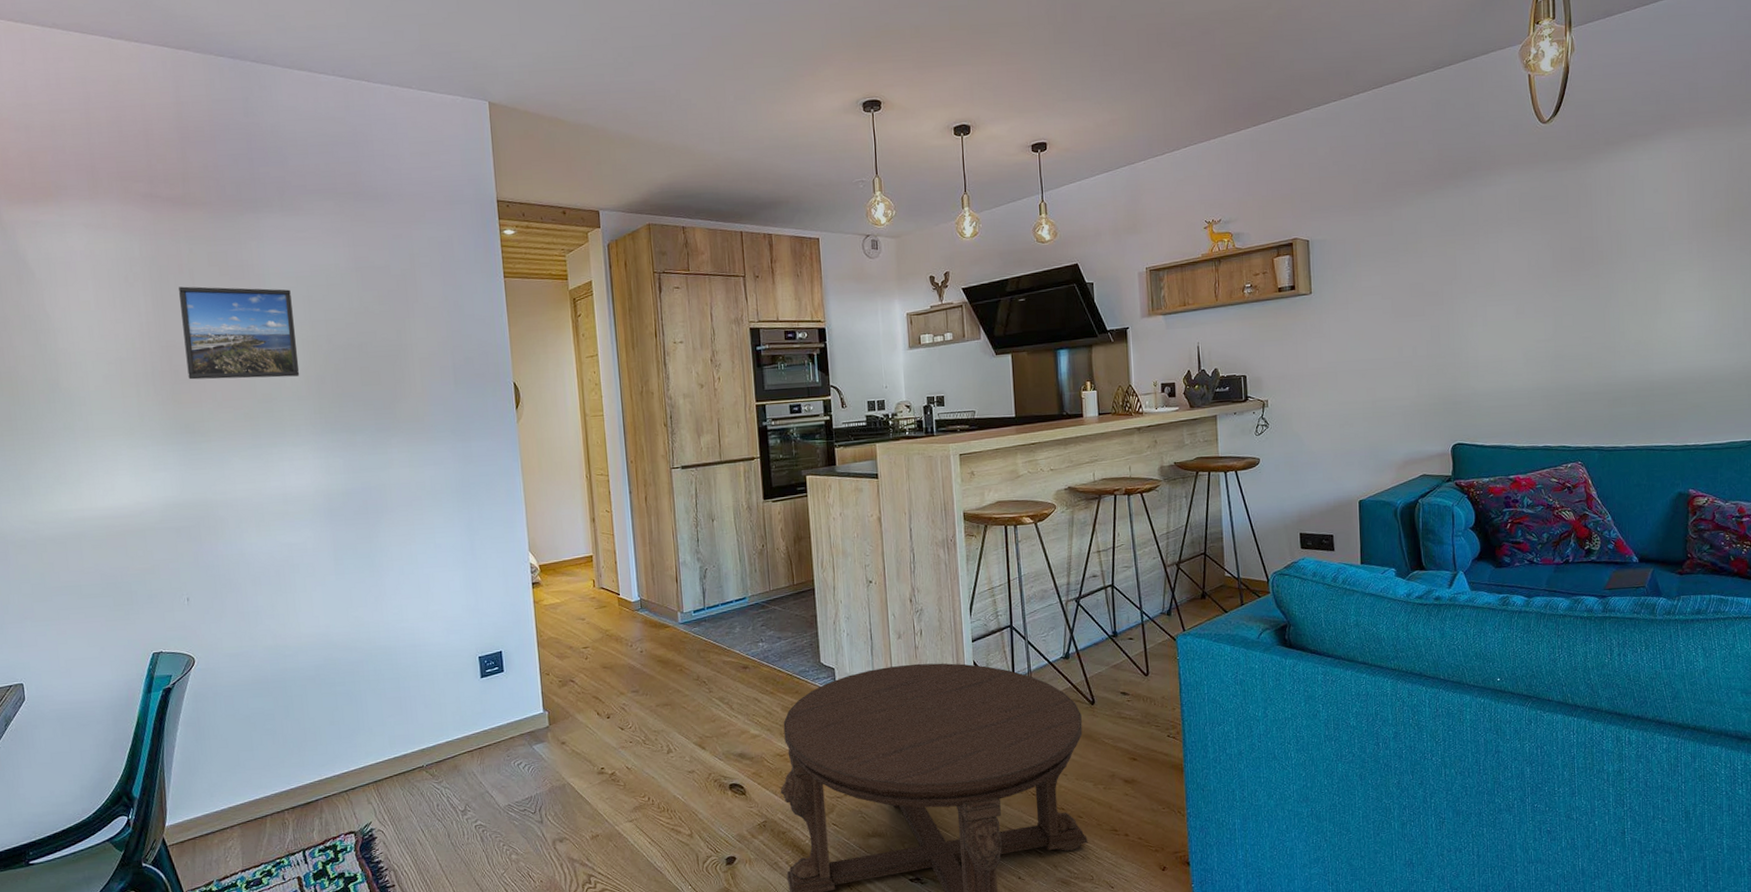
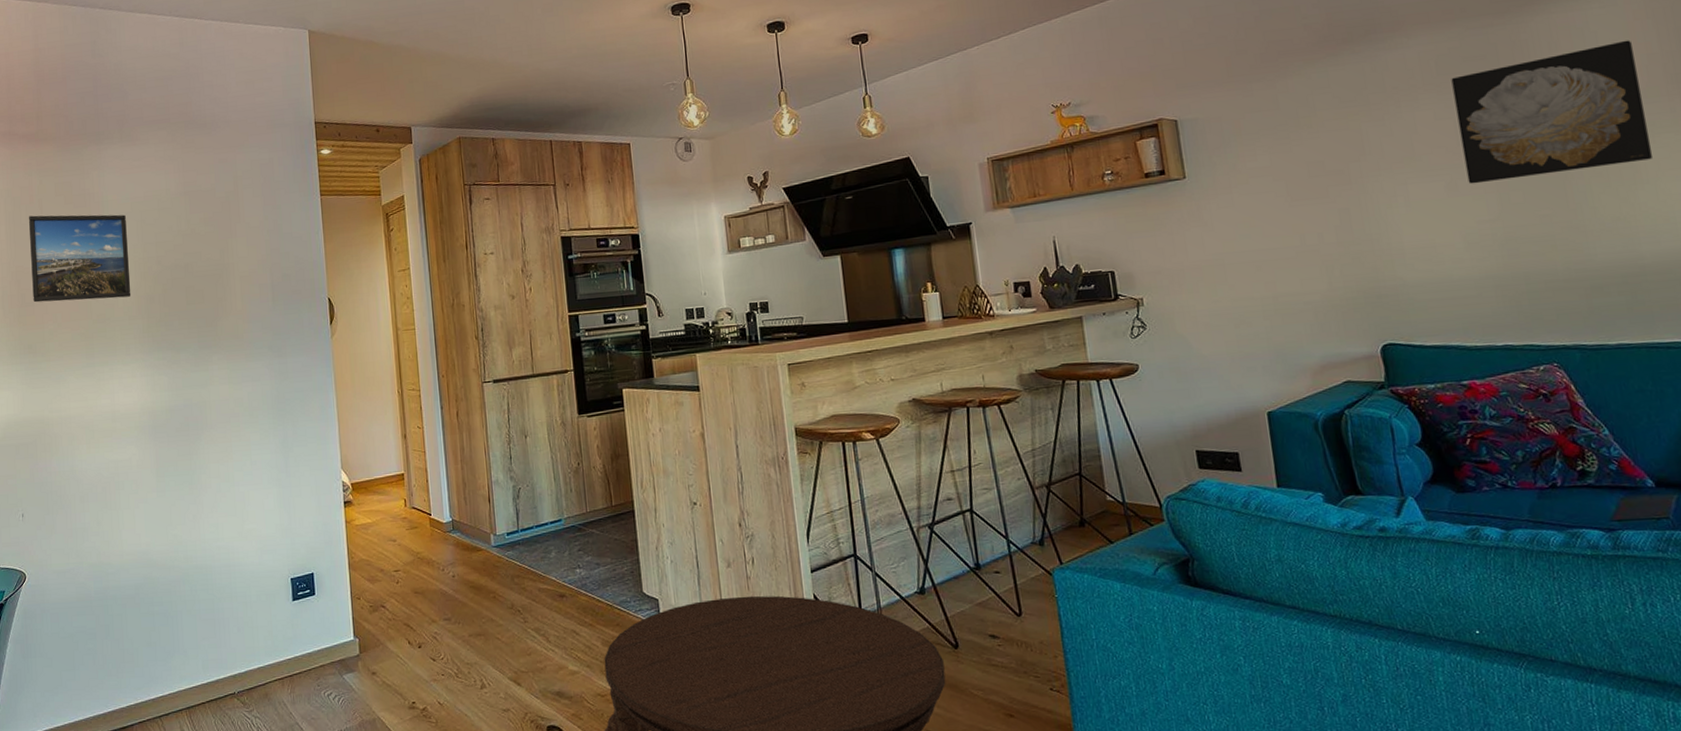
wall art: none [1530,189,1672,308] -> present [1451,40,1654,184]

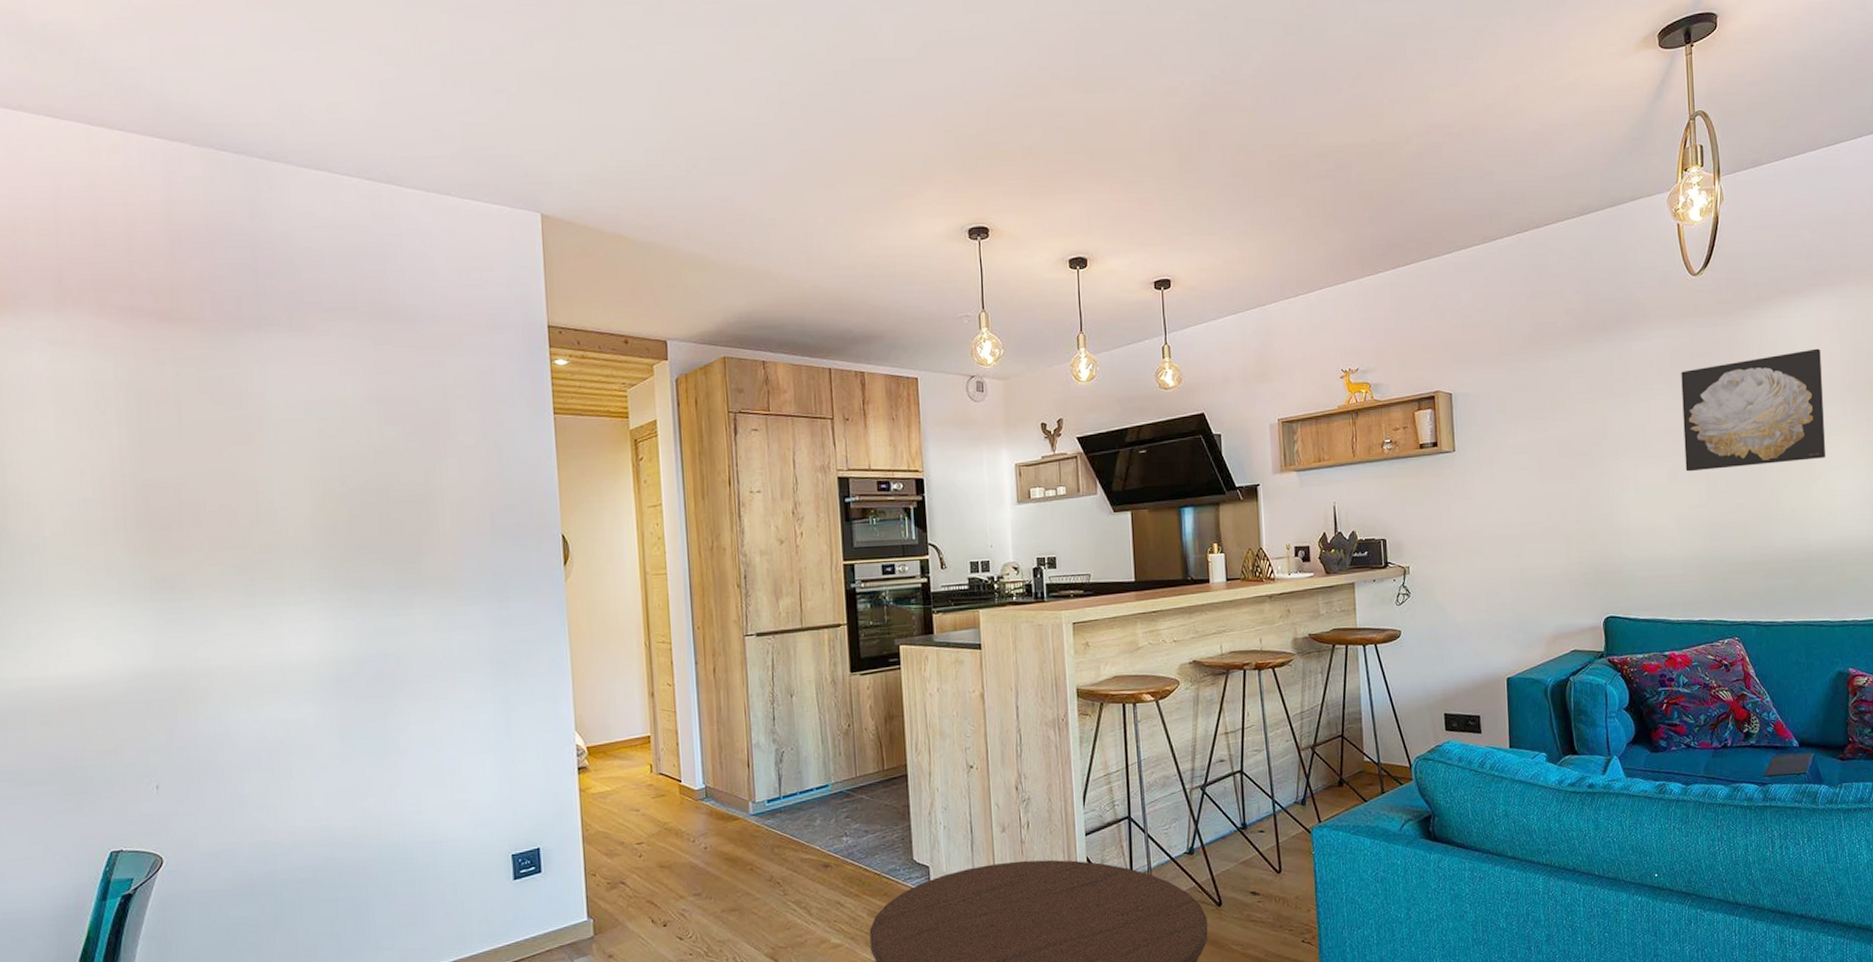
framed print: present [29,214,131,303] -> none [161,415,306,526]

